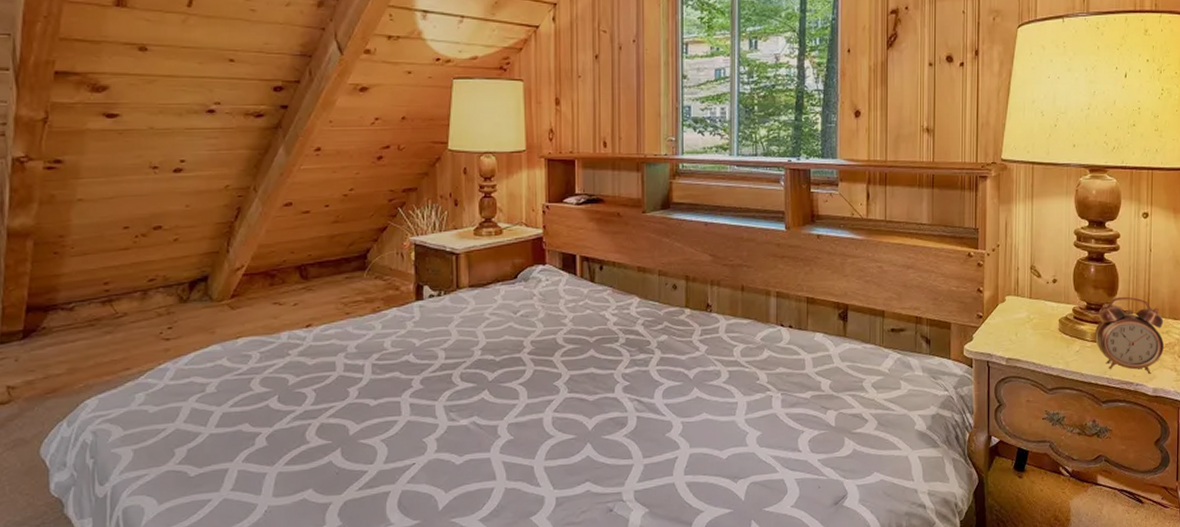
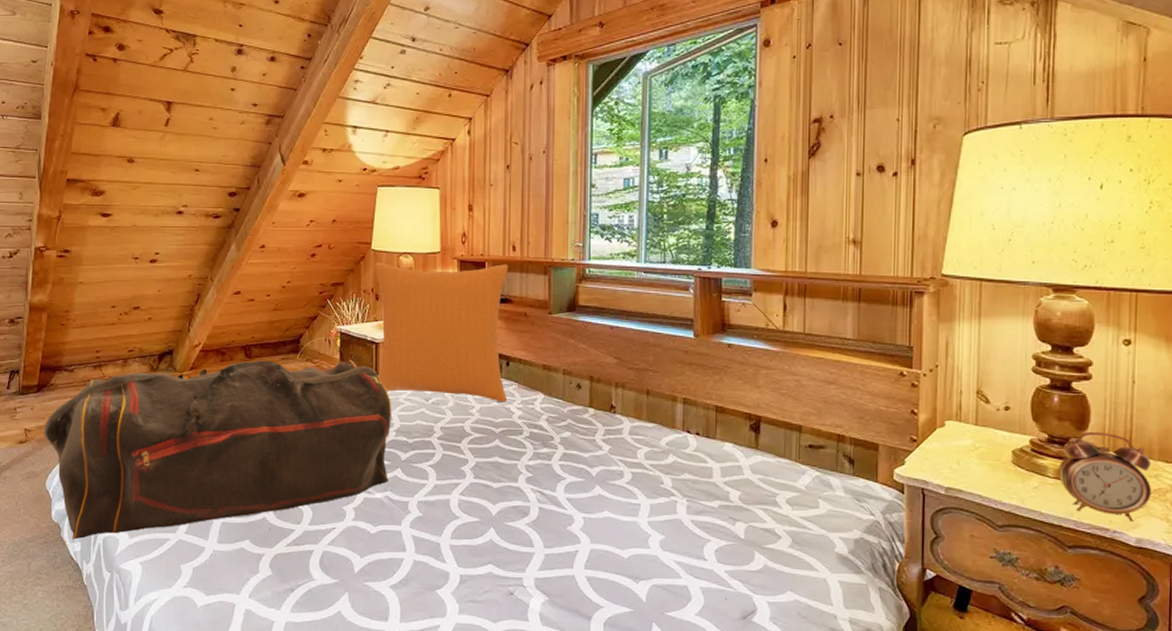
duffel bag: none [34,274,476,515] -> present [43,359,391,540]
pillow: none [452,161,601,310] -> present [374,262,509,403]

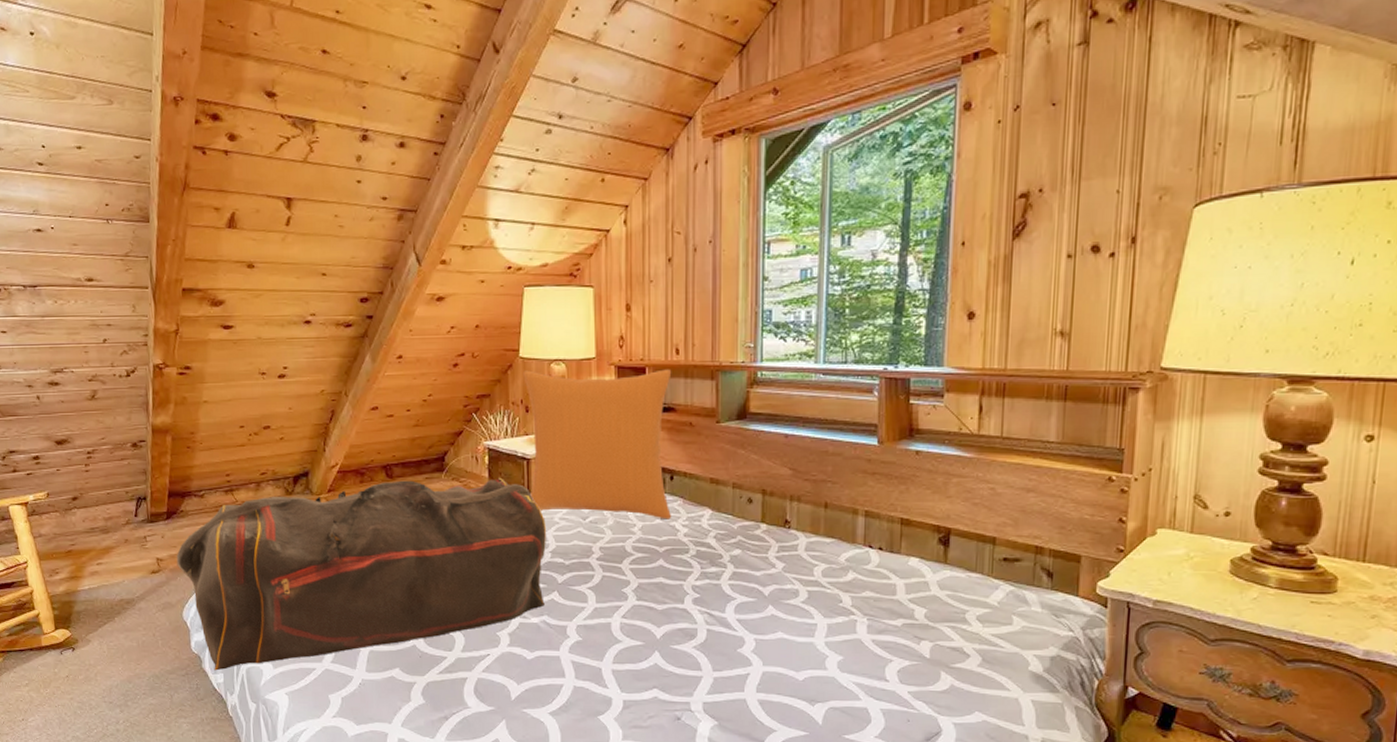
alarm clock: present [1058,431,1152,523] -> none [1280,537,1388,634]

